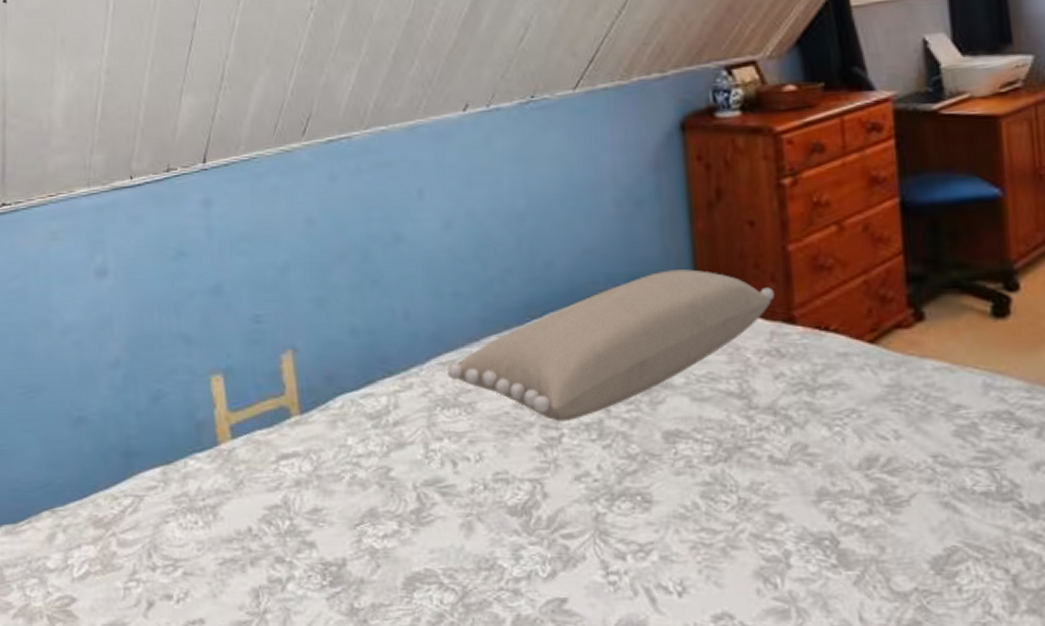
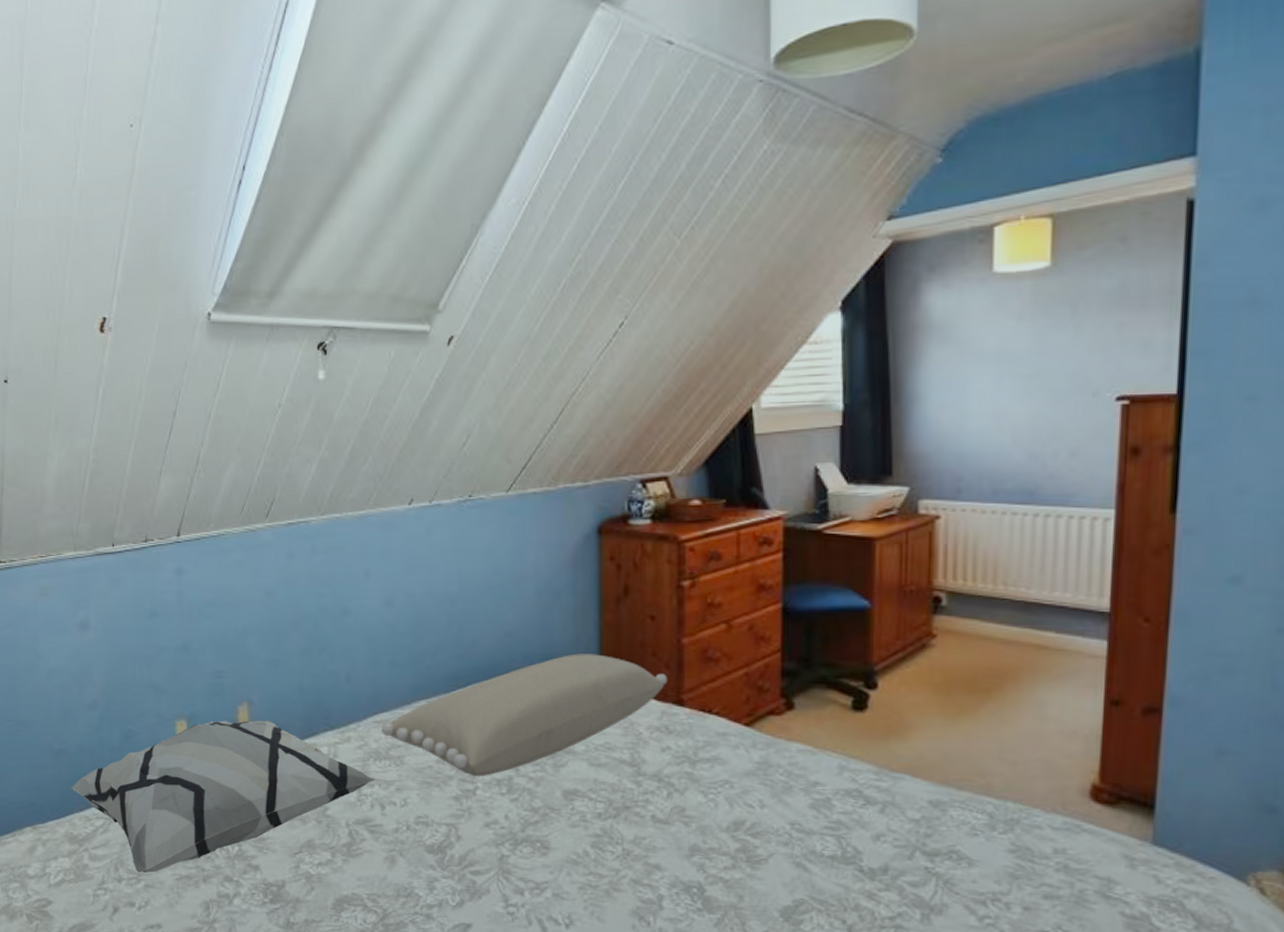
decorative pillow: none [93,368,446,559] -> present [70,720,377,873]

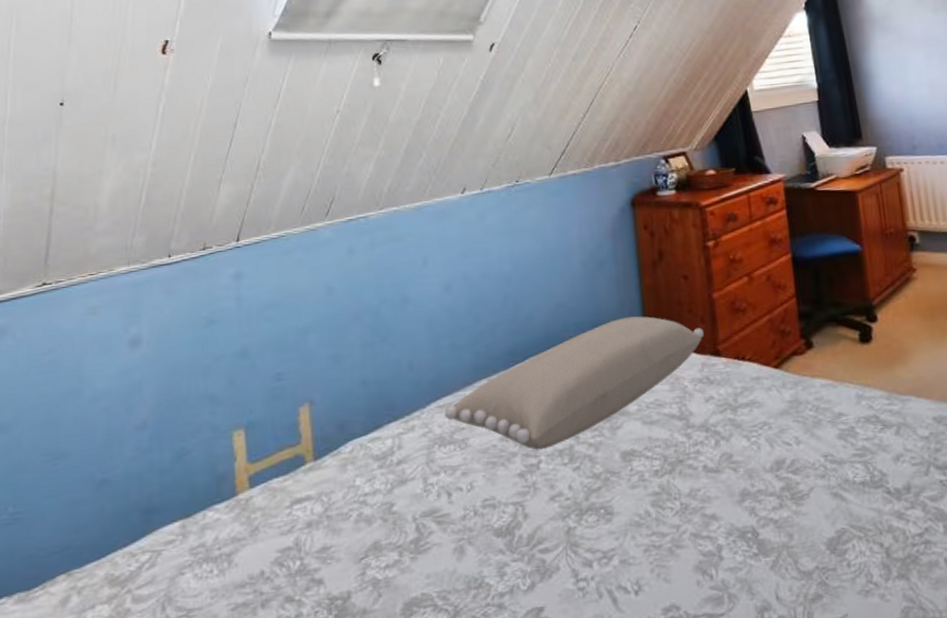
decorative pillow: present [70,720,377,873] -> none [113,418,442,609]

